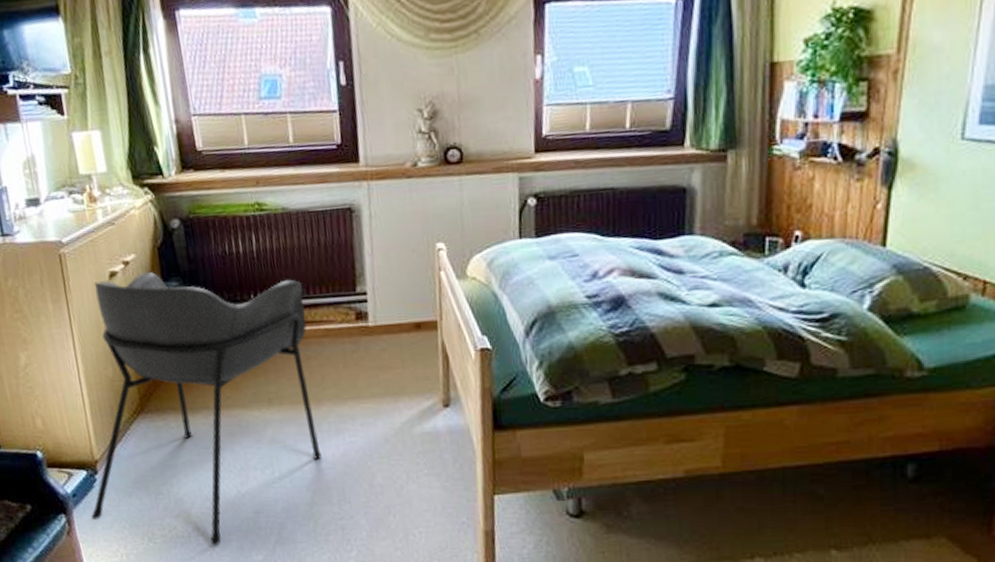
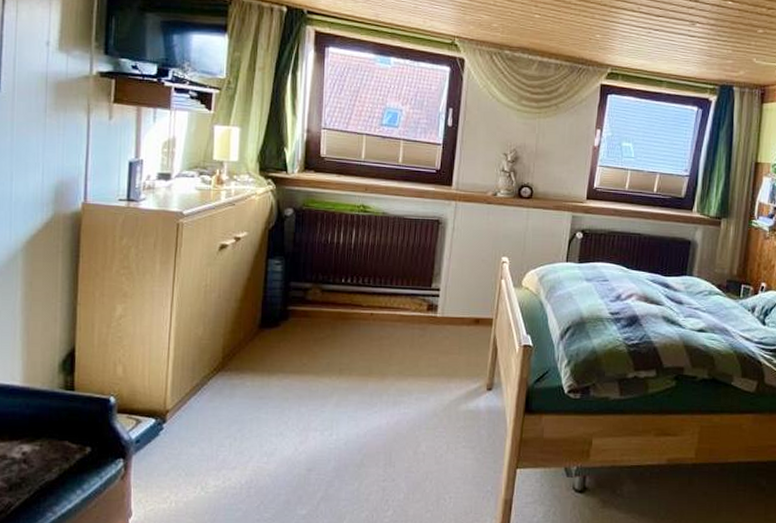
armchair: present [91,271,322,546] -> none [150,248,388,499]

